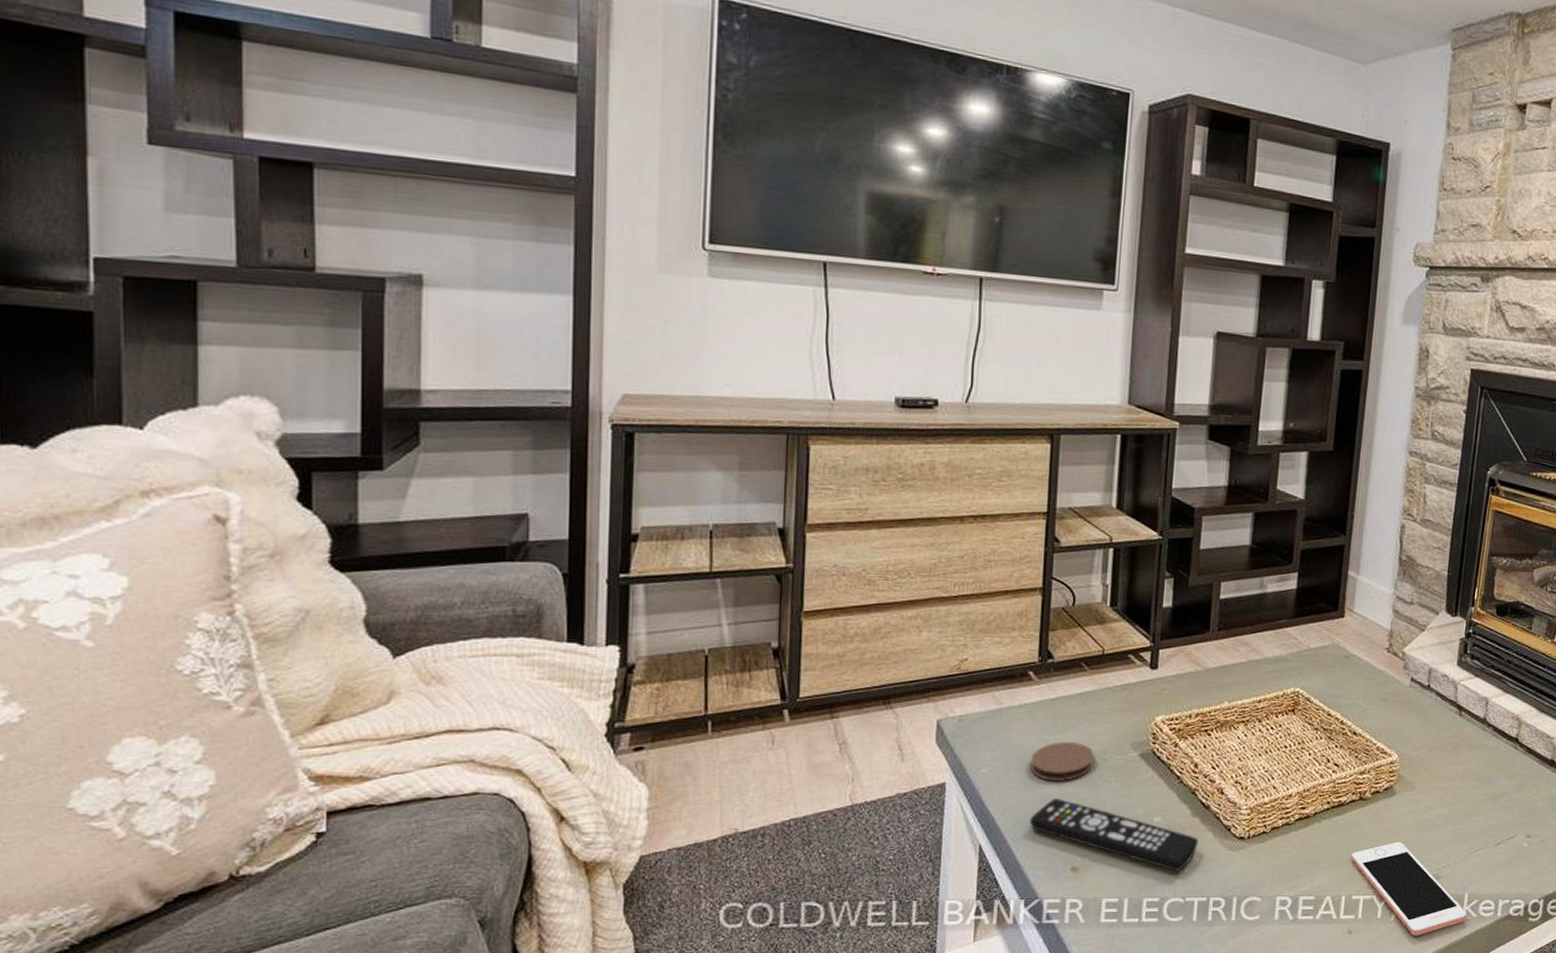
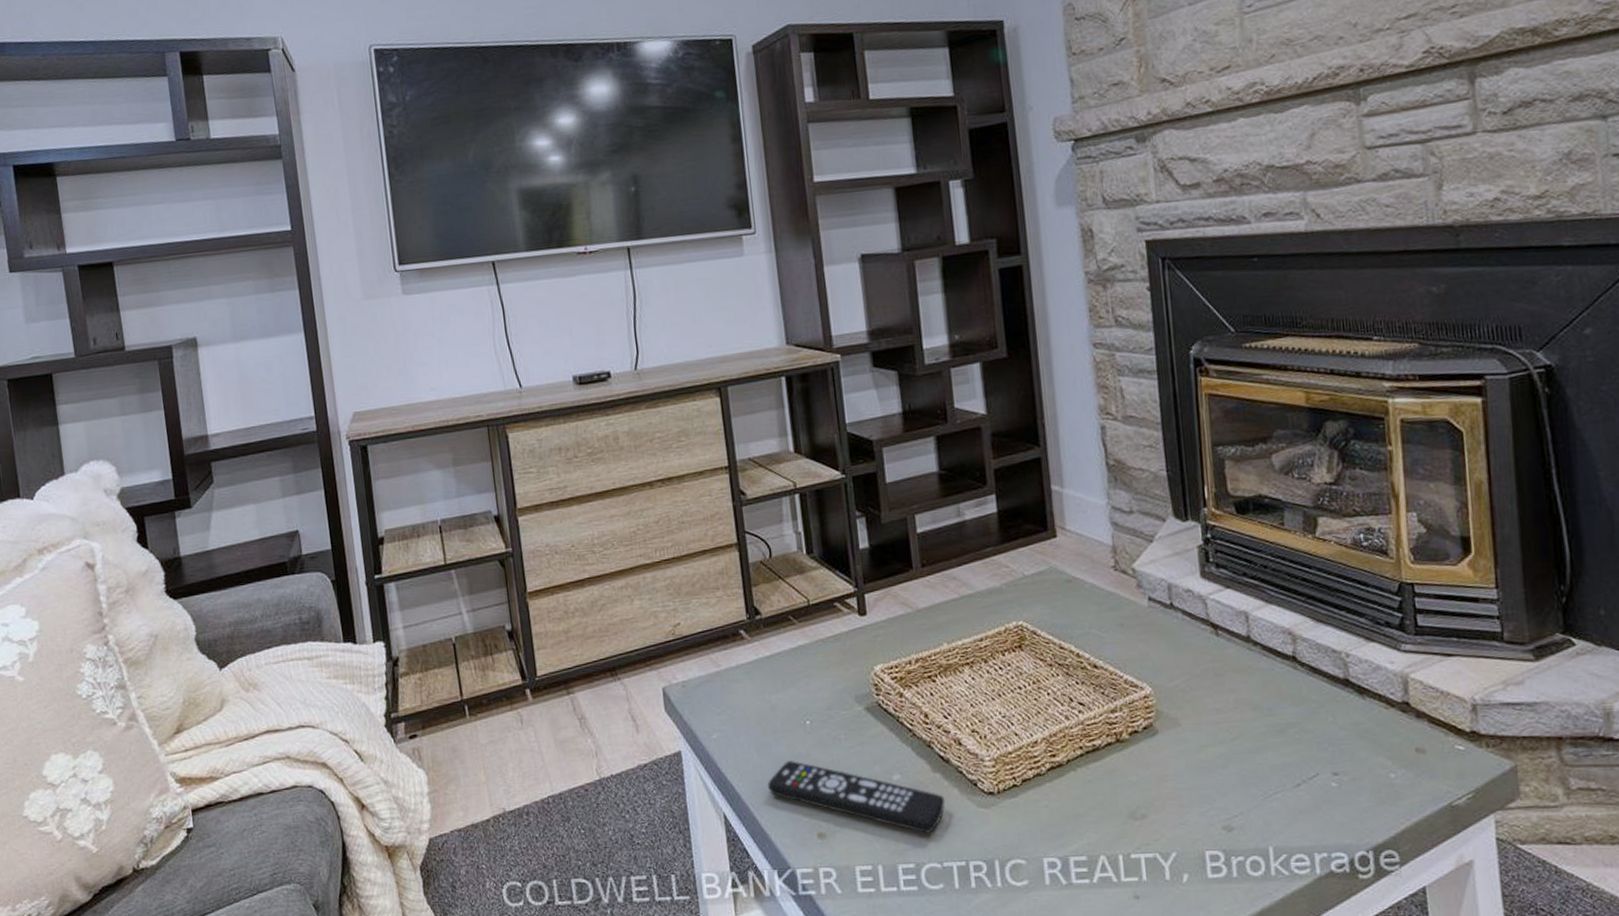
coaster: present [1031,741,1095,782] -> none [757,699,822,743]
cell phone: present [1351,842,1467,936] -> none [1120,789,1277,900]

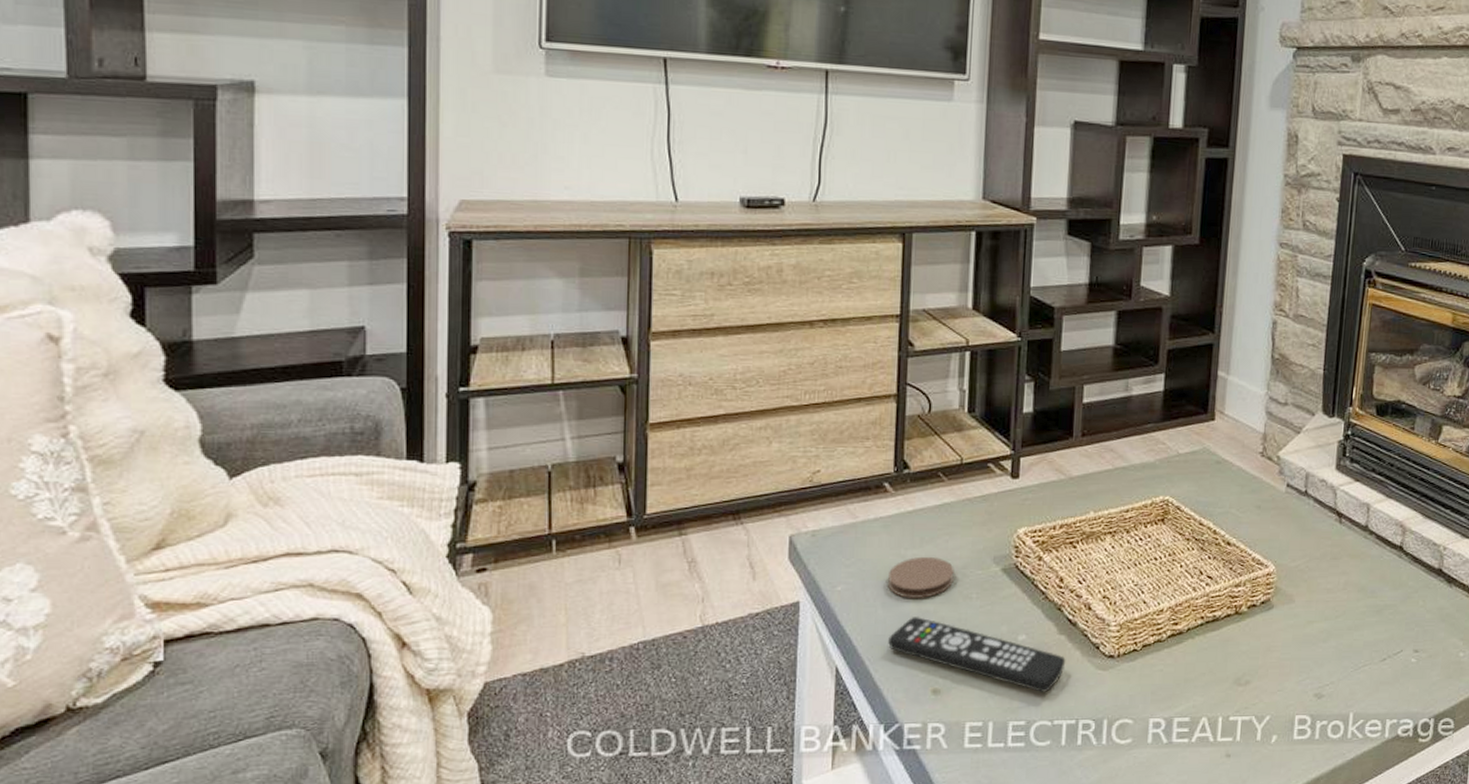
coaster: none [757,699,822,743] -> present [888,556,955,599]

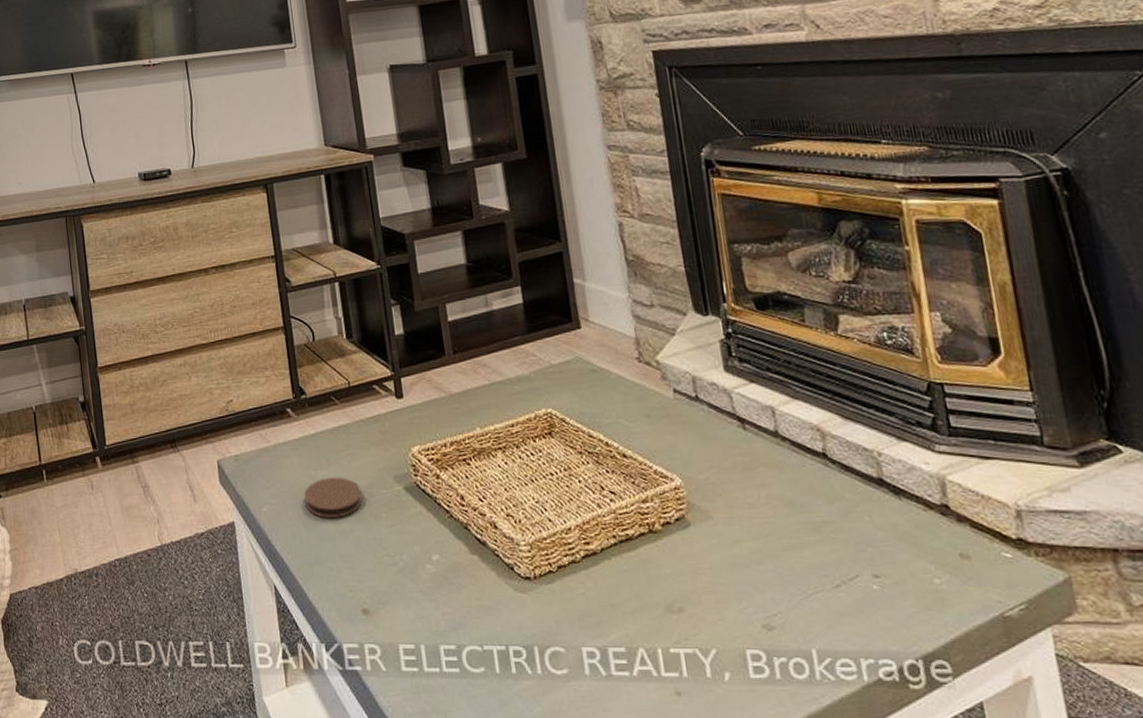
remote control: present [888,617,1066,693] -> none [314,536,484,616]

